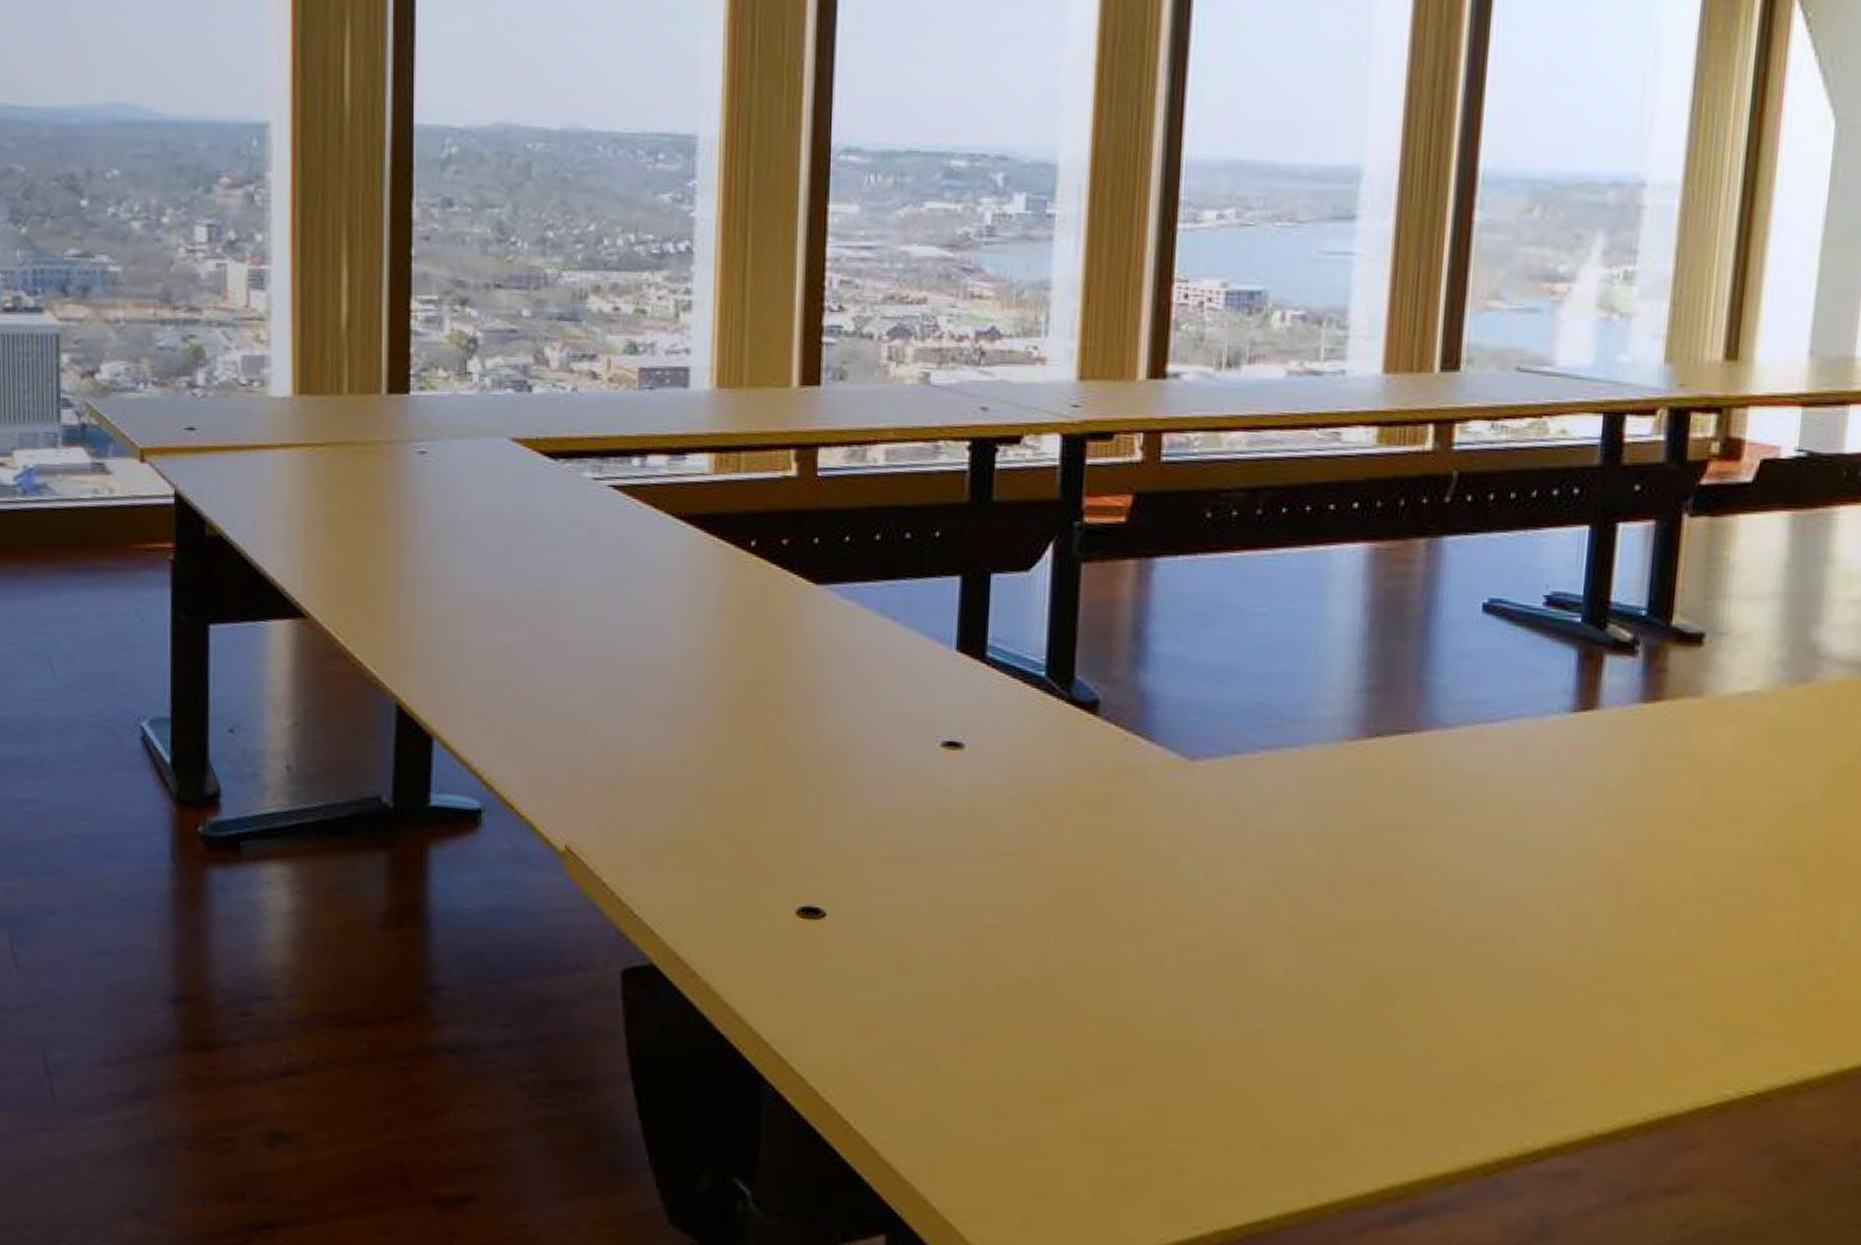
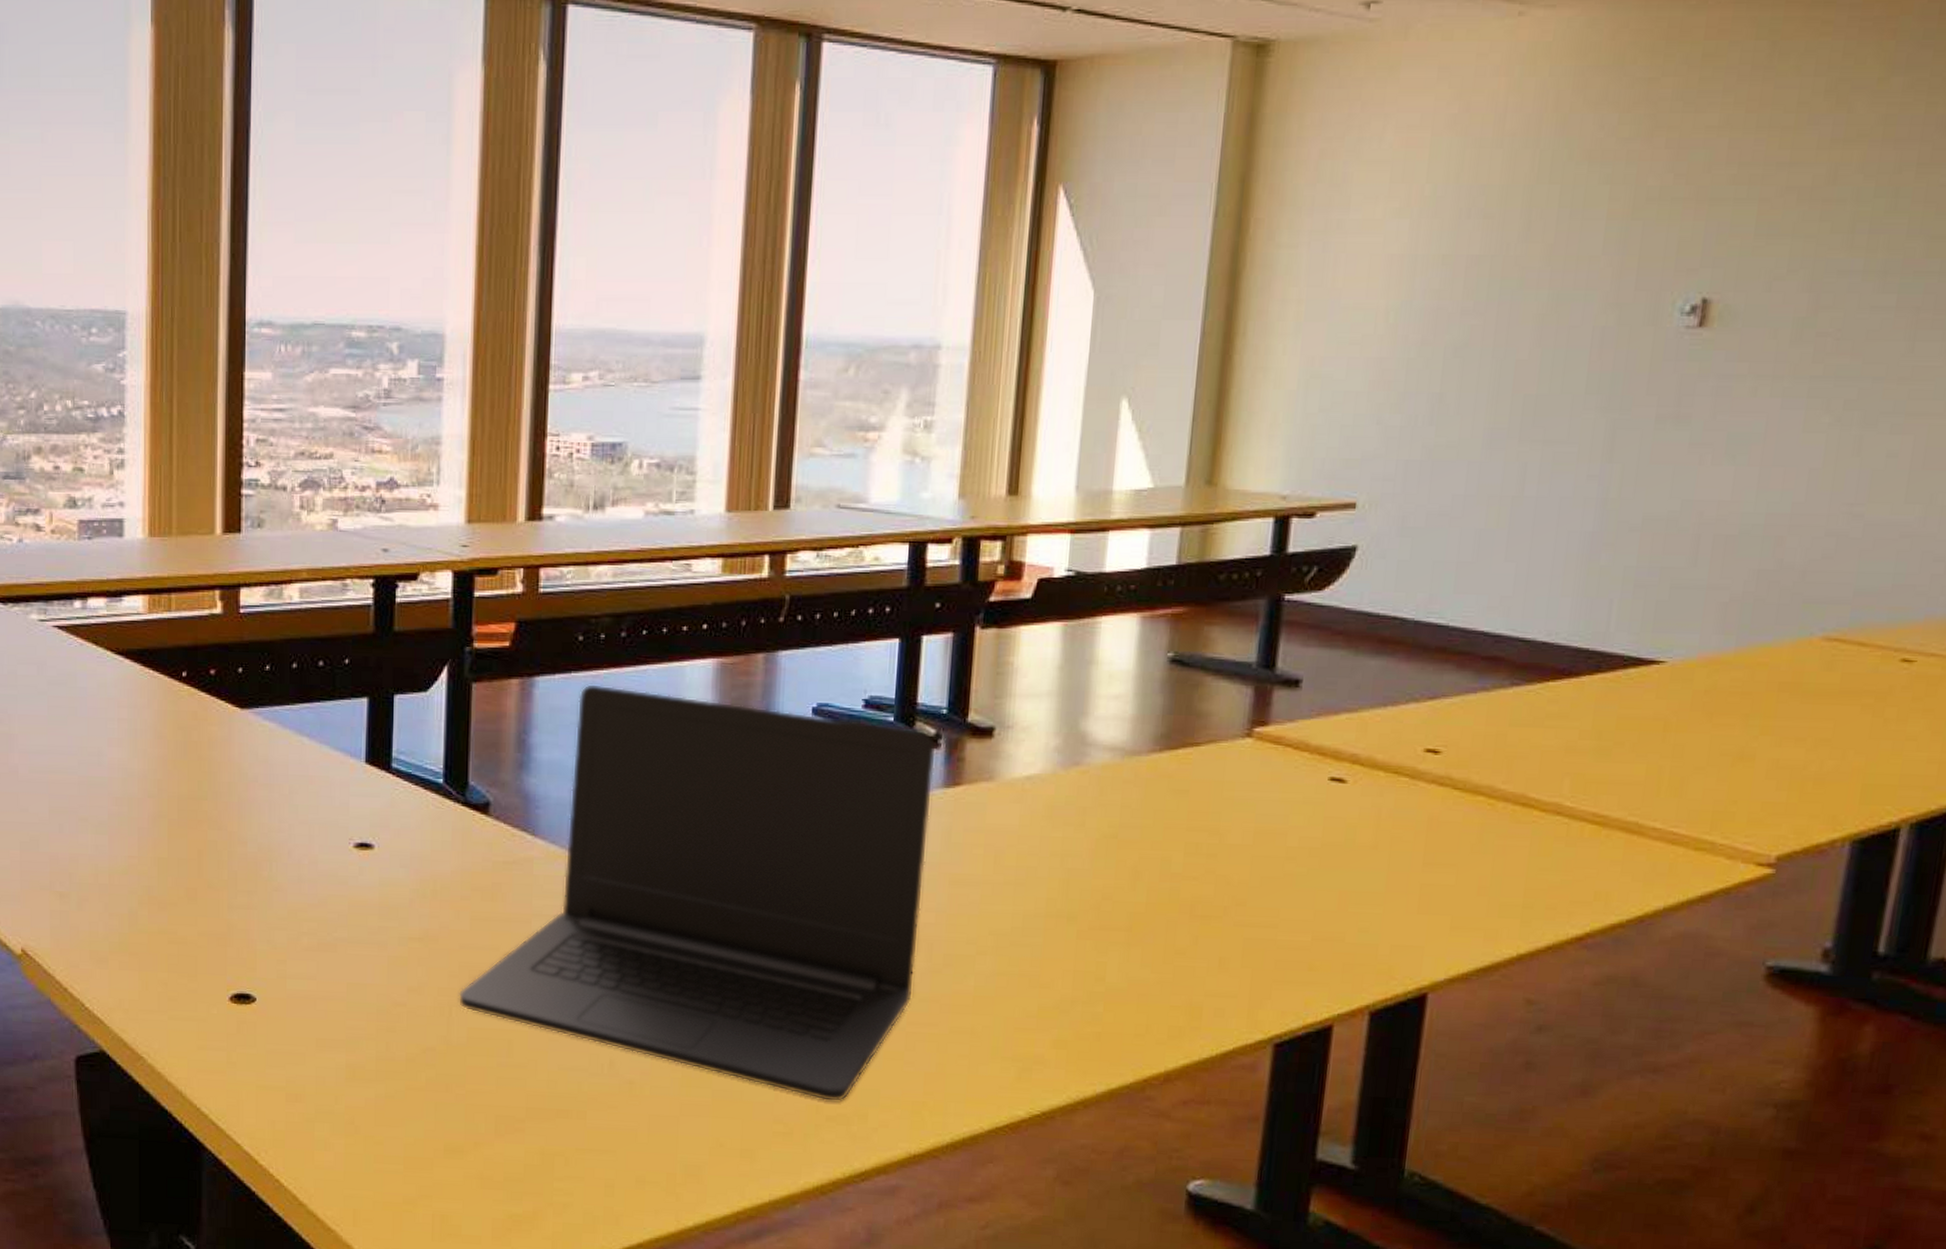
laptop: none [1057,567,1634,1067] -> present [458,683,937,1102]

